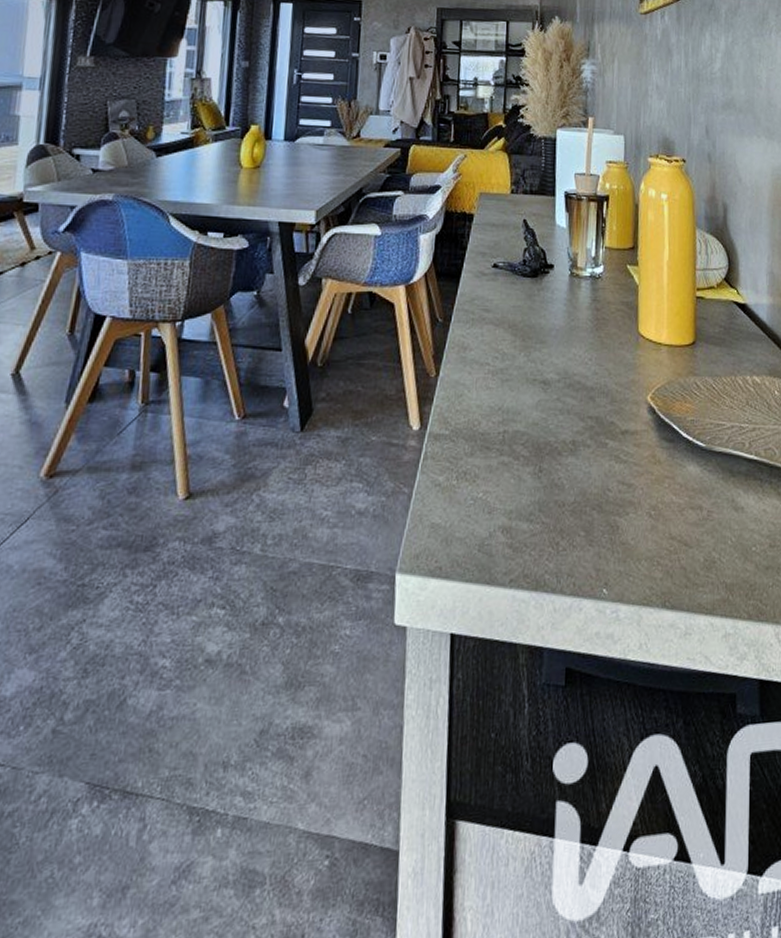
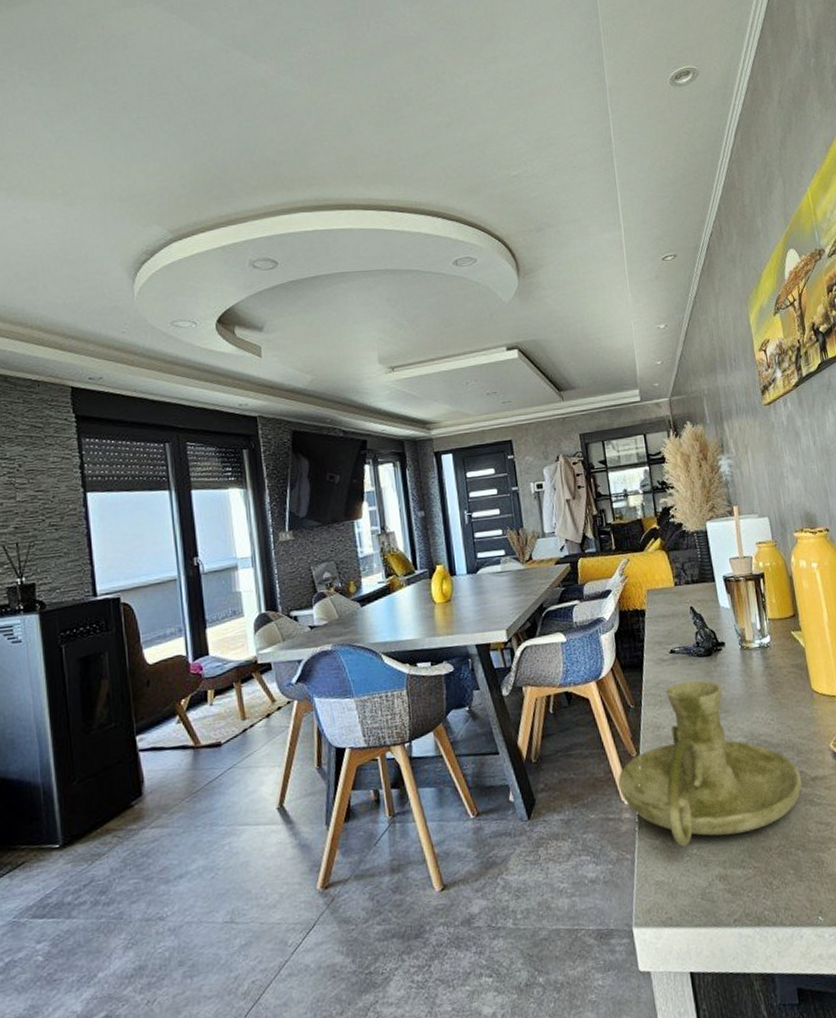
candle holder: none [409,303,611,489] -> present [618,681,802,847]

